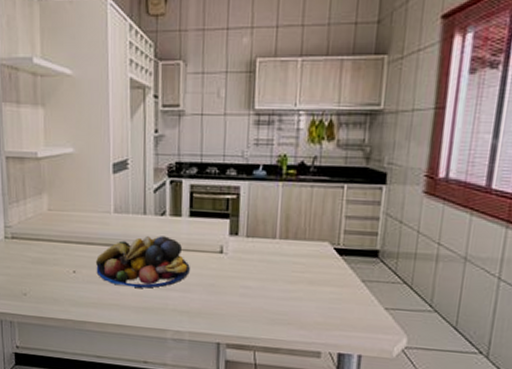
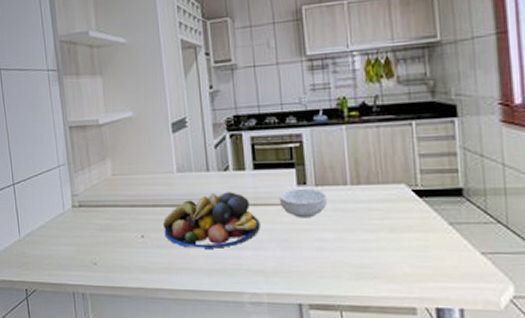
cereal bowl: none [210,238,256,267] -> present [279,188,328,218]

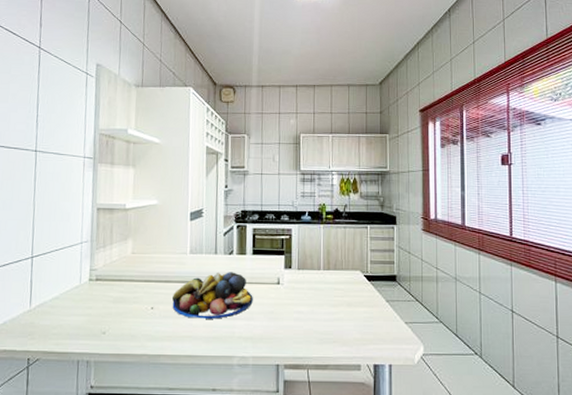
cereal bowl: present [279,188,328,218] -> none [270,271,306,295]

